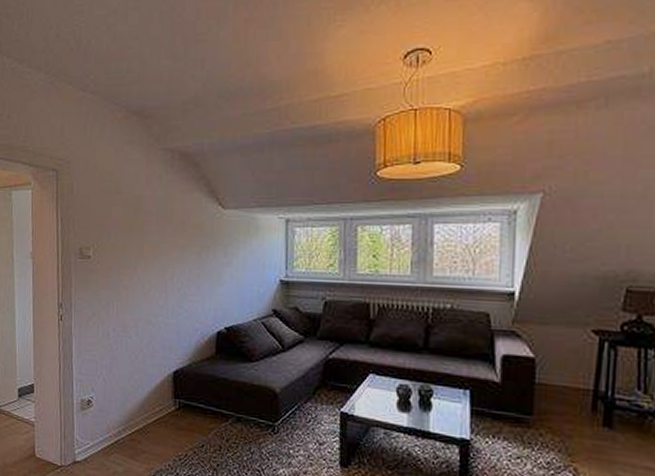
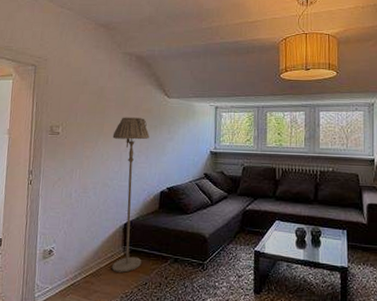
floor lamp: none [154,235,201,431] -> present [111,117,150,273]

